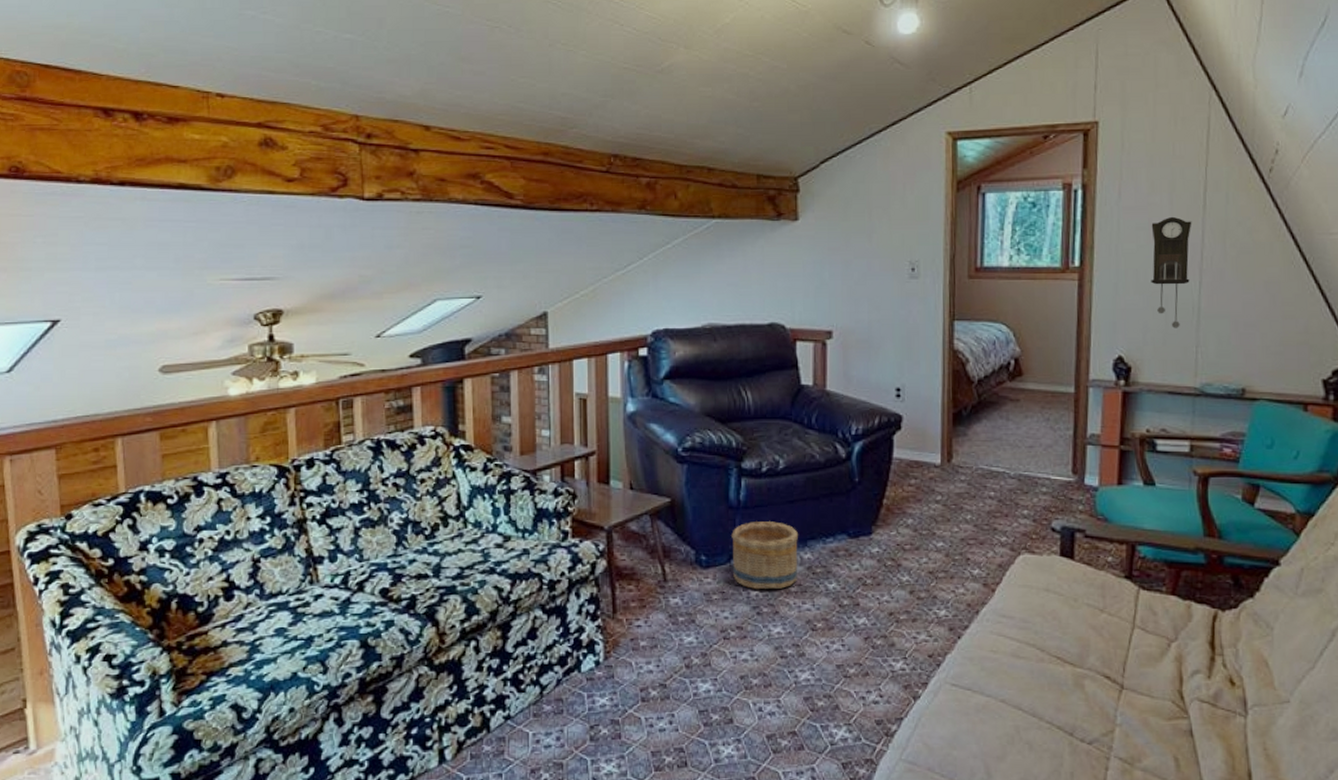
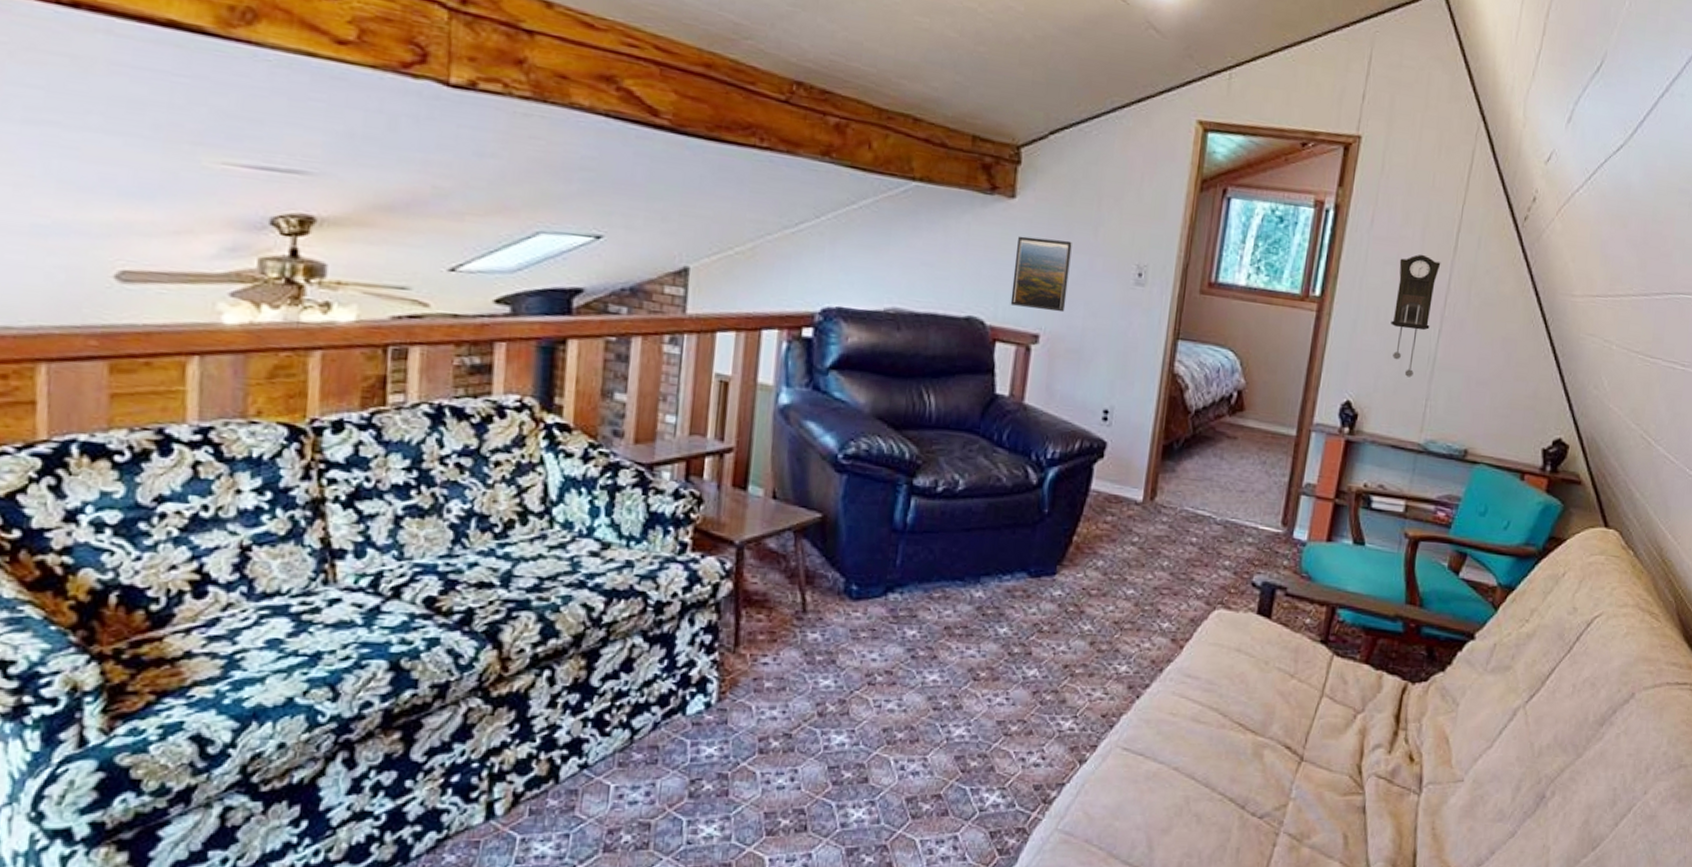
basket: present [732,521,798,589] -> none [888,549,971,630]
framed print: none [804,249,852,310] -> present [1010,235,1072,313]

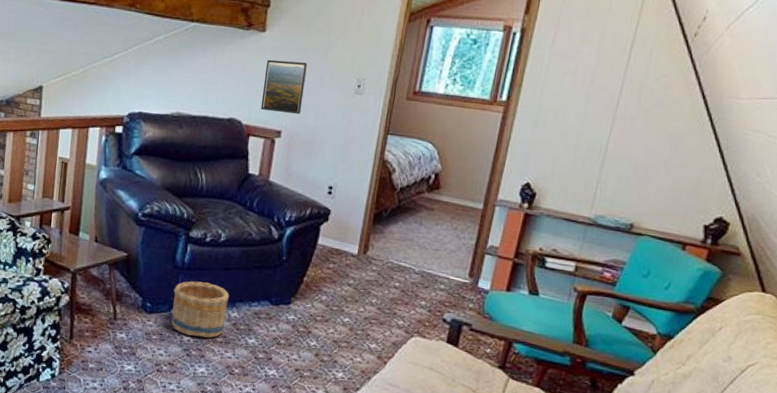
basket: none [888,549,971,630] -> present [171,281,229,338]
pendulum clock: present [1391,254,1441,378] -> none [567,66,615,165]

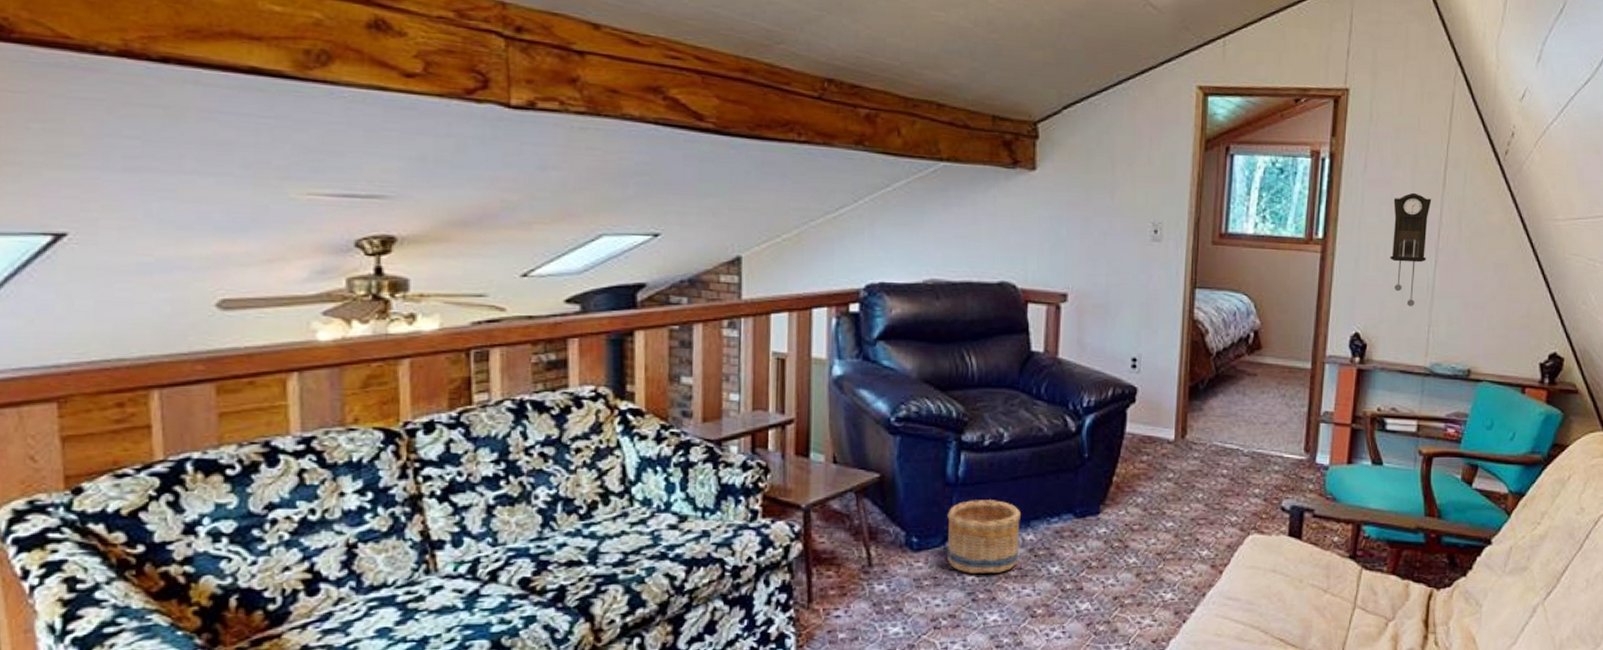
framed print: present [260,59,307,115] -> none [1038,204,1091,272]
pendulum clock: none [567,66,615,165] -> present [1390,192,1432,307]

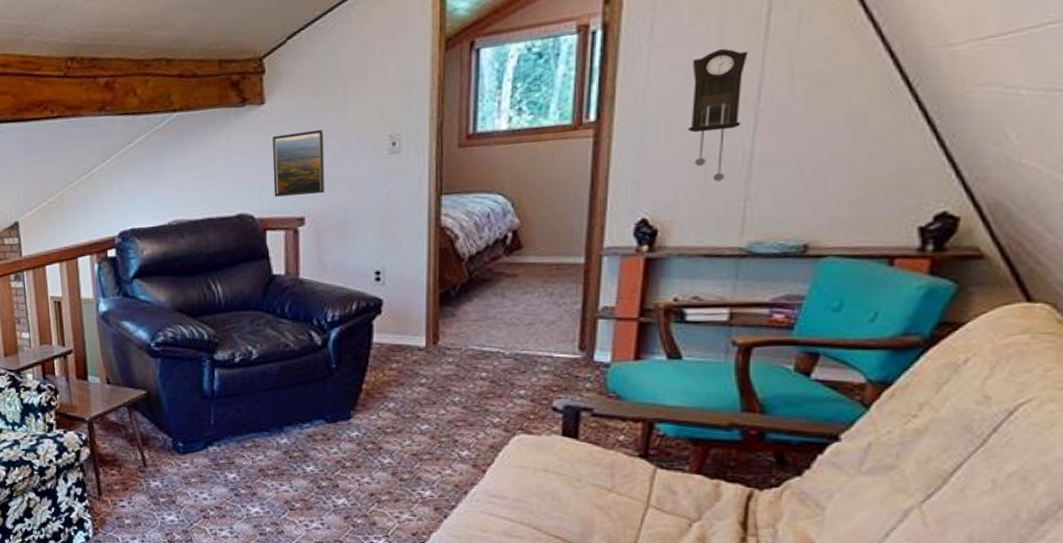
basket: present [947,500,1020,573] -> none [207,409,274,472]
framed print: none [1038,204,1091,272] -> present [272,129,325,197]

